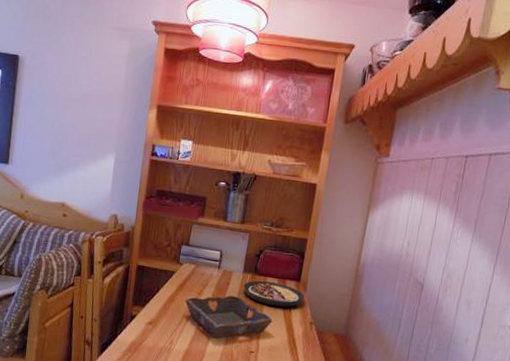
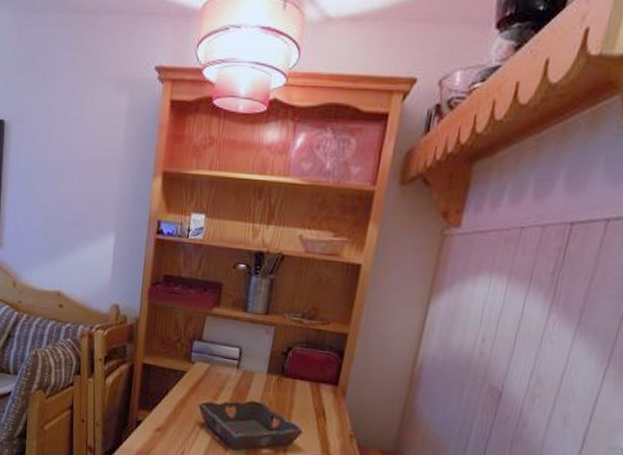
plate: present [243,280,305,308] -> none [267,383,344,417]

